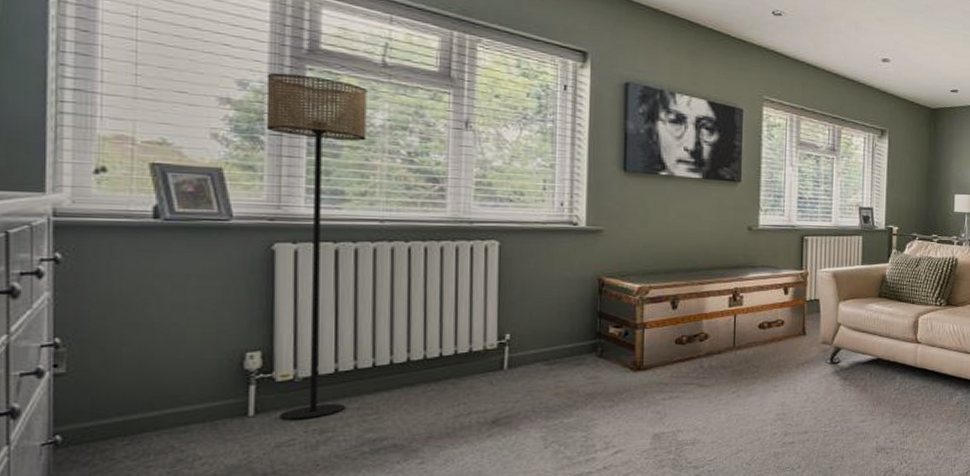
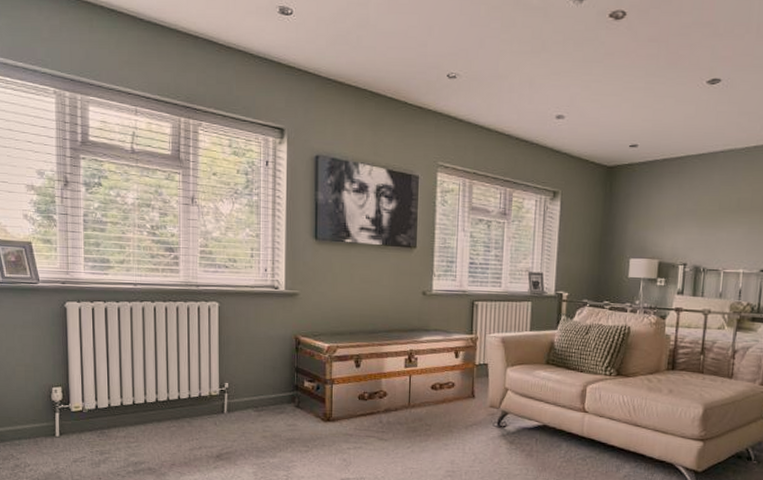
floor lamp: present [266,72,367,420] -> none [55,162,122,442]

